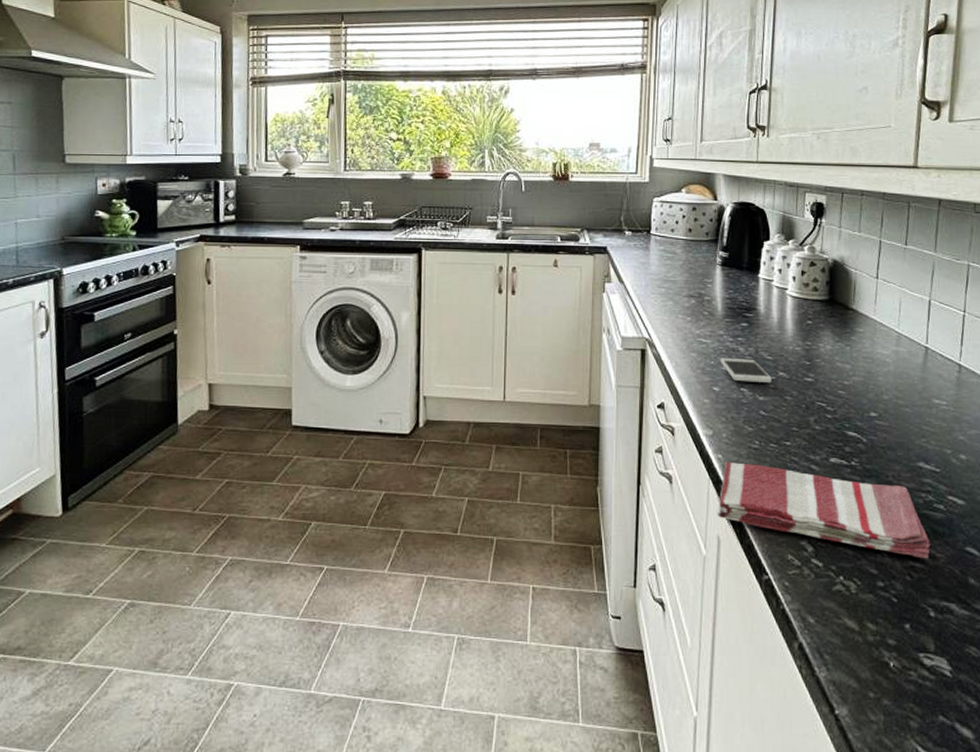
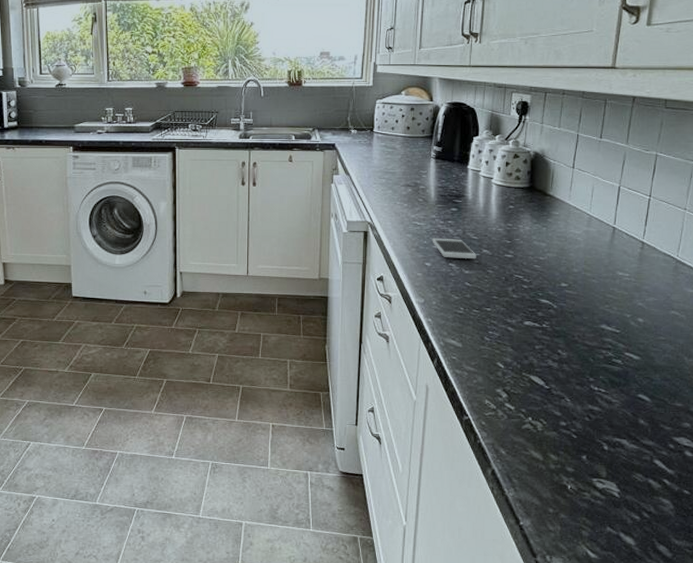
dish towel: present [717,461,930,559] -> none [426,324,607,404]

